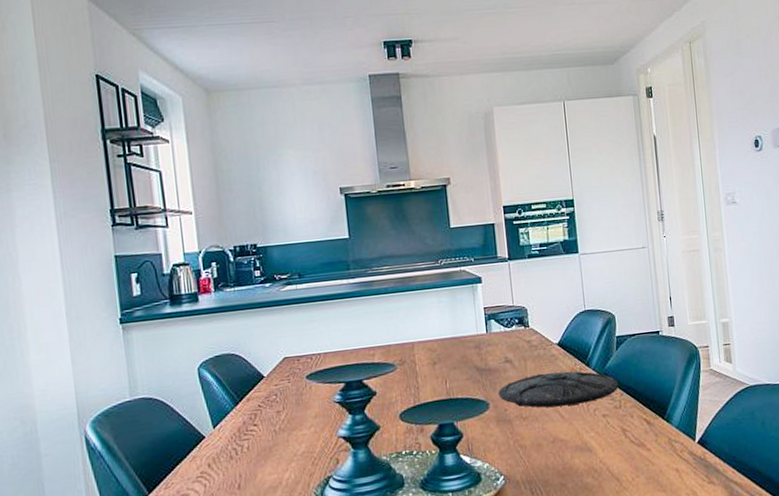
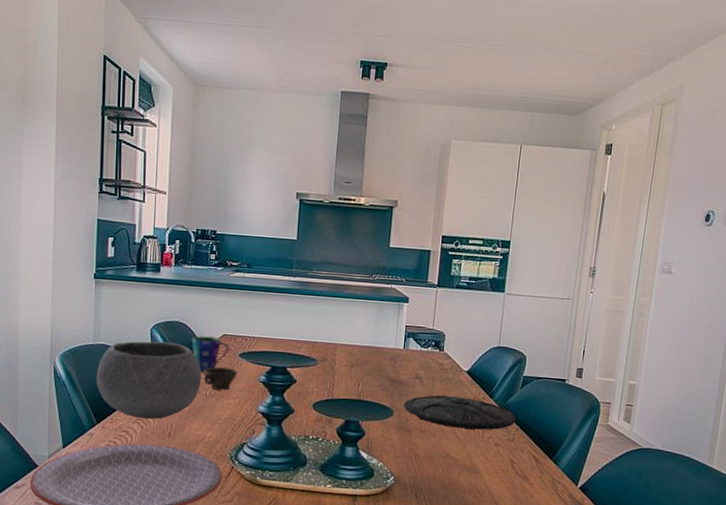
bowl: none [139,378,268,476] -> present [96,341,202,420]
cup: none [248,362,294,406] -> present [192,336,229,372]
cup: none [268,394,308,424] -> present [203,367,238,391]

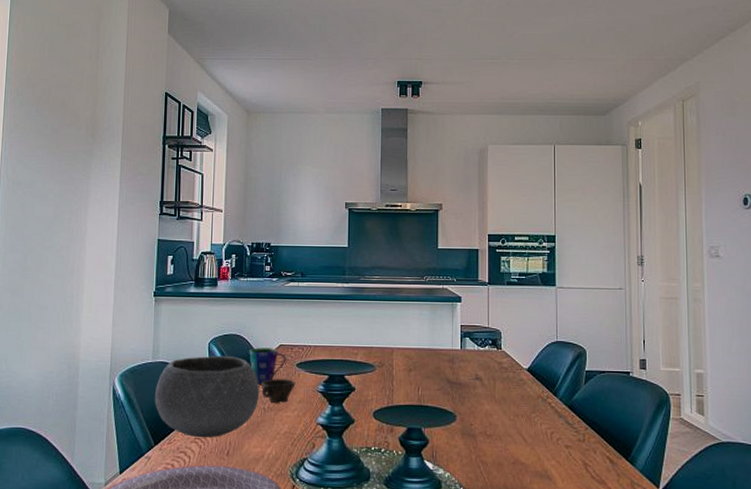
plate: present [404,395,516,430] -> none [466,395,584,431]

